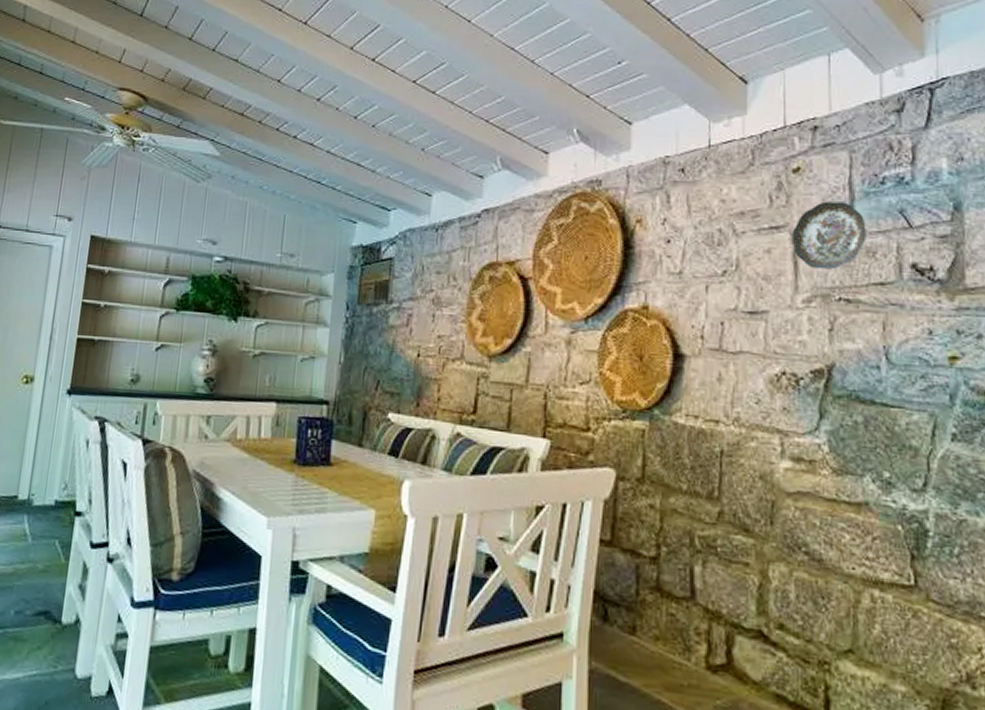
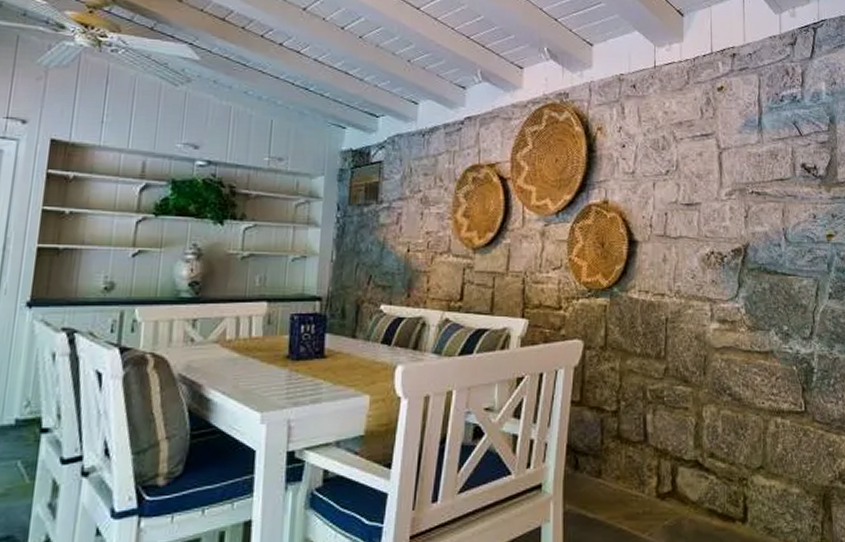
decorative plate: present [791,201,867,270] -> none [717,114,771,169]

